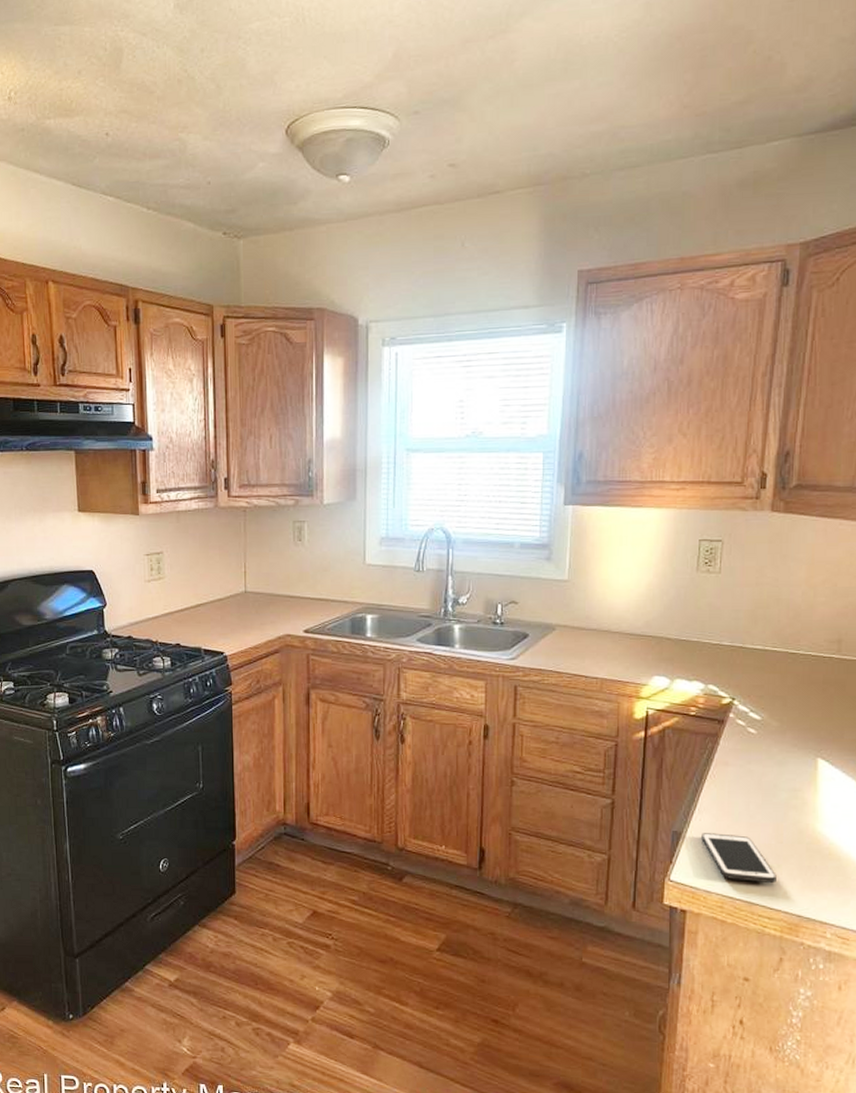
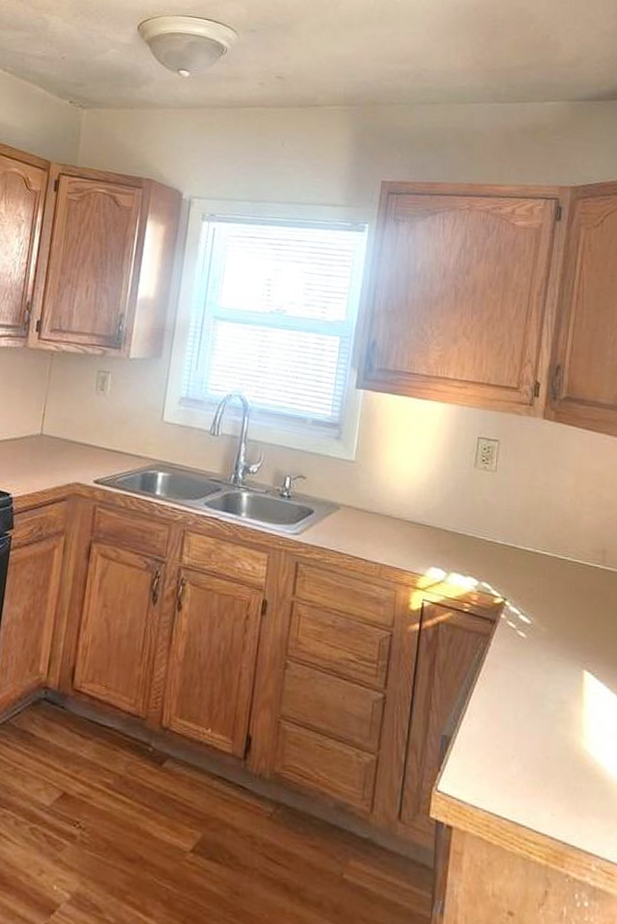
cell phone: present [701,833,777,884] -> none [470,740,543,804]

